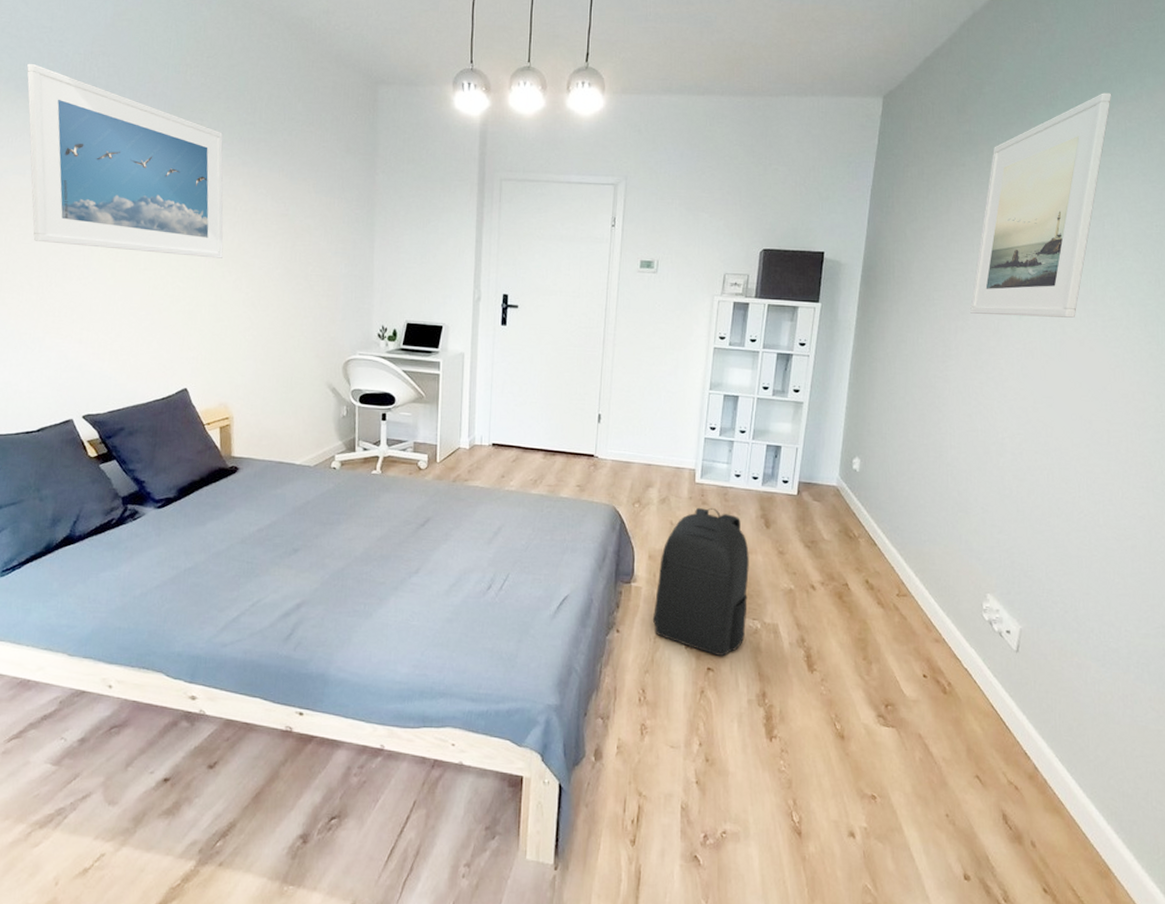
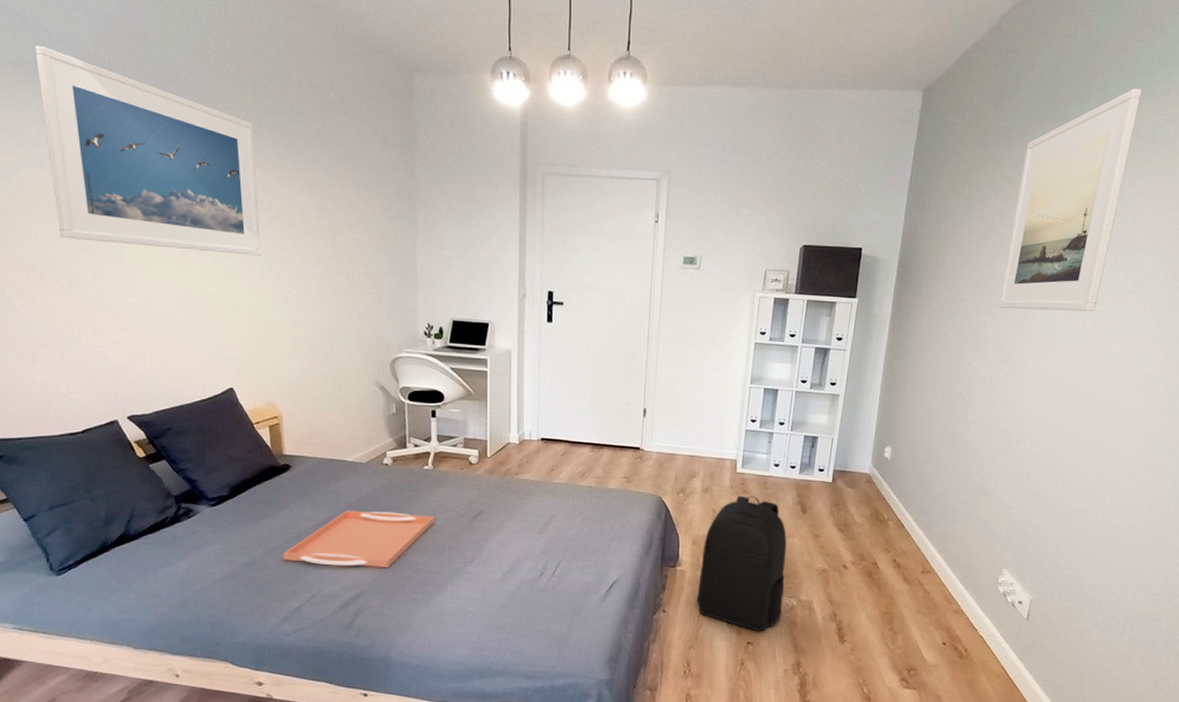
serving tray: none [225,515,381,577] -> present [283,510,435,568]

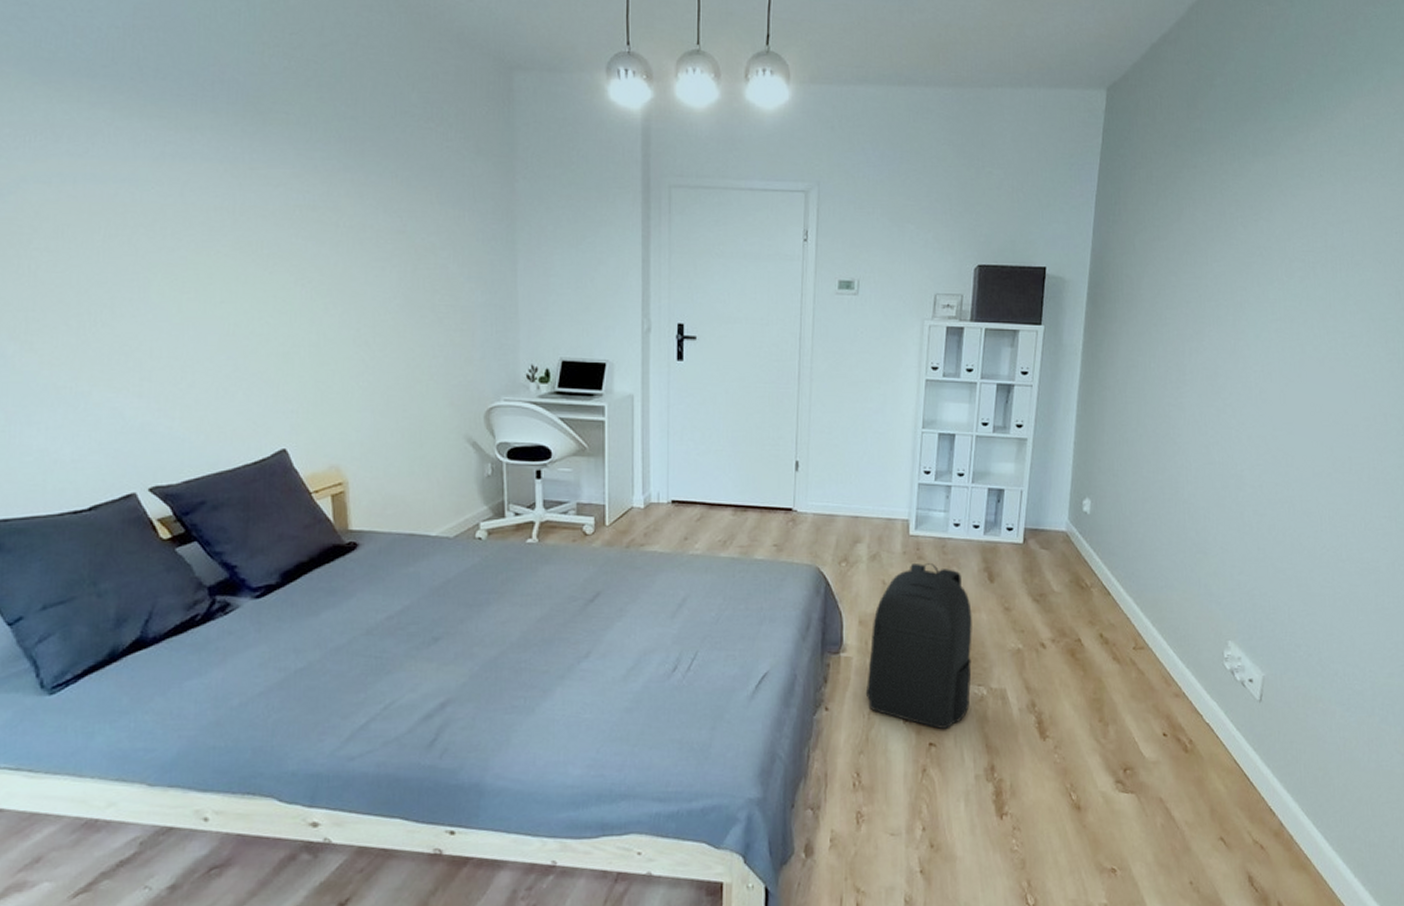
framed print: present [35,45,261,256] -> none [45,39,324,287]
serving tray: present [283,510,435,568] -> none [347,597,541,669]
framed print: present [997,88,1142,311] -> none [1204,86,1349,335]

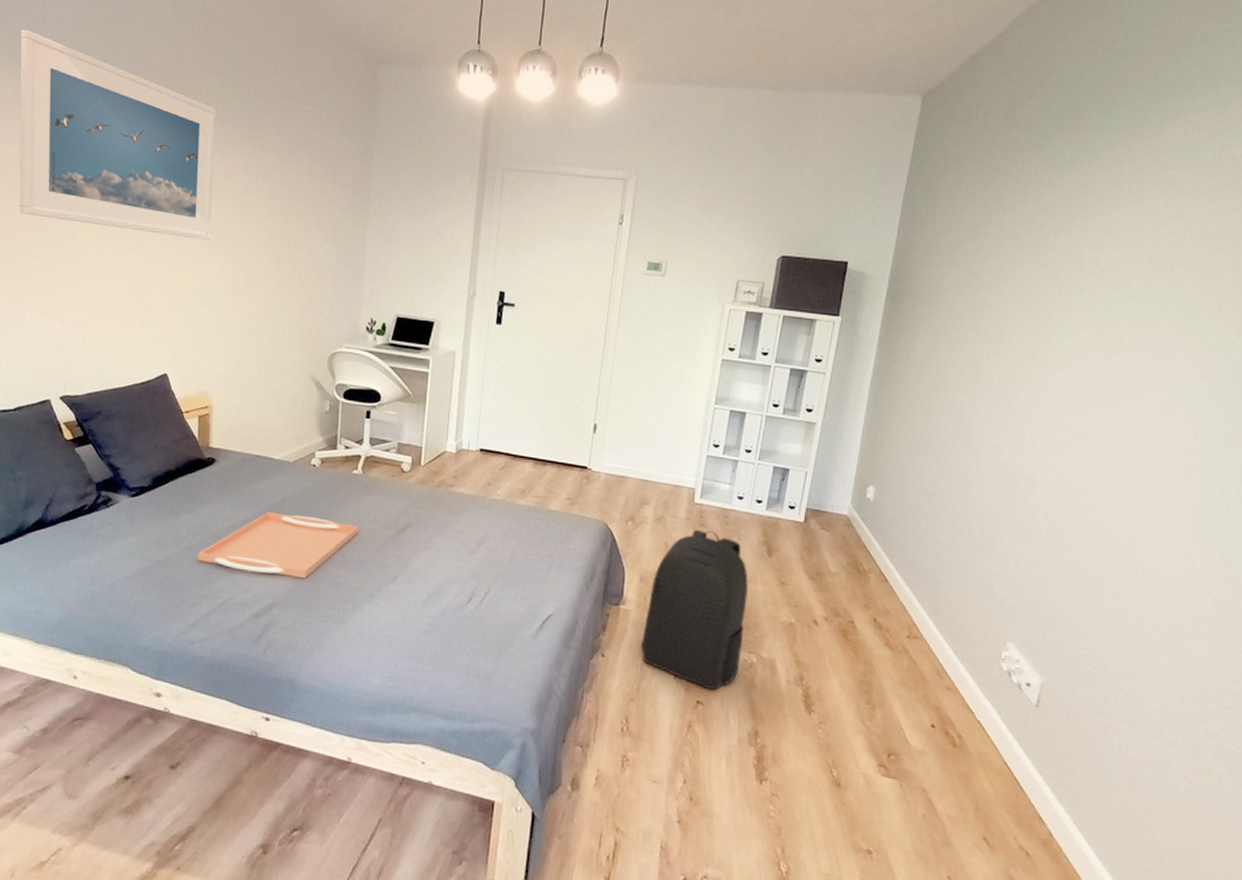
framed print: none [45,39,324,287] -> present [19,29,216,240]
serving tray: none [347,597,541,669] -> present [197,512,360,579]

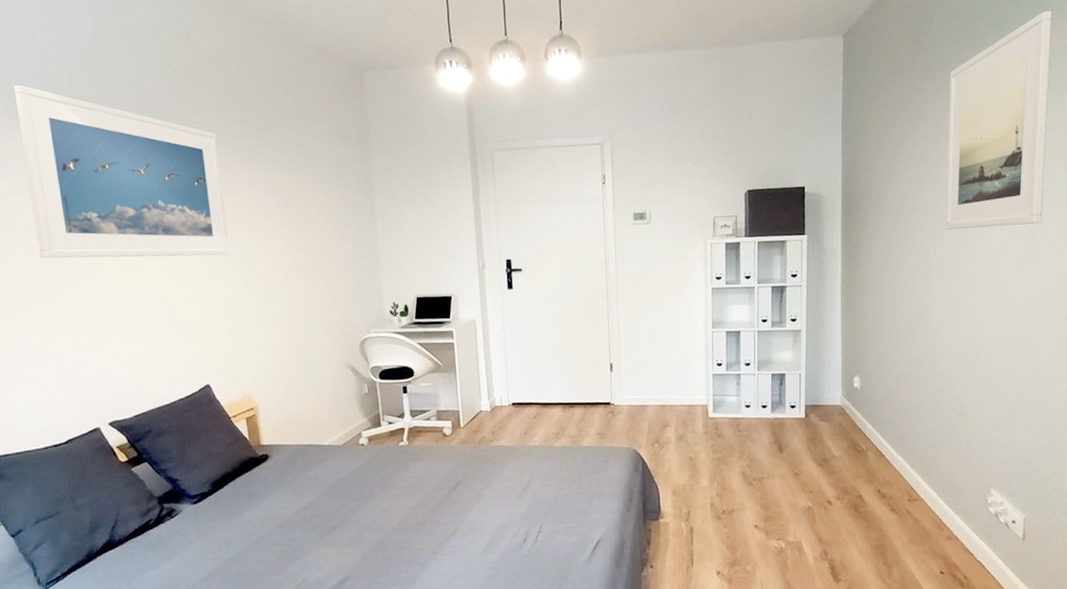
serving tray: present [197,512,360,579] -> none [266,491,414,553]
backpack: present [640,530,748,689] -> none [683,439,772,578]
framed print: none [1005,100,1180,346] -> present [945,11,1053,230]

